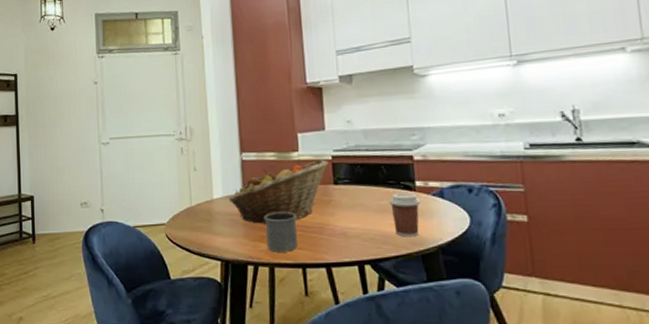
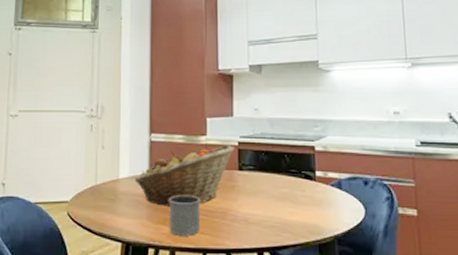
coffee cup: present [389,193,421,237] -> none [290,182,320,226]

